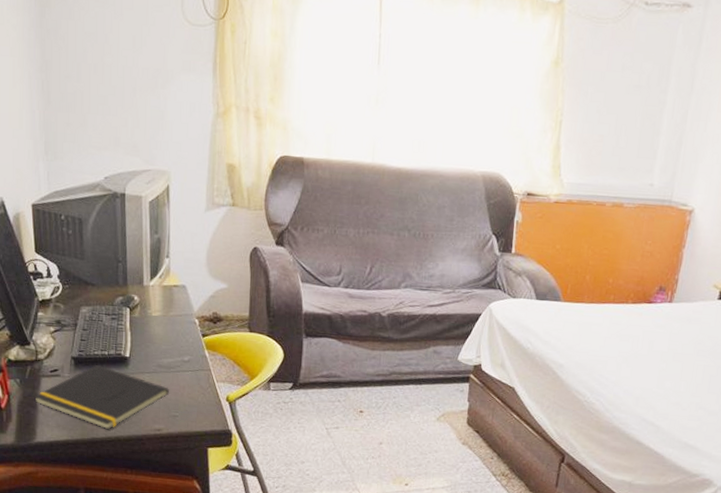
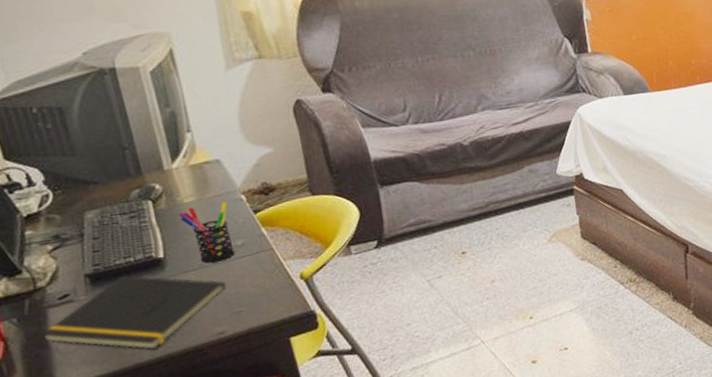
pen holder: none [147,320,184,371] -> present [178,201,235,264]

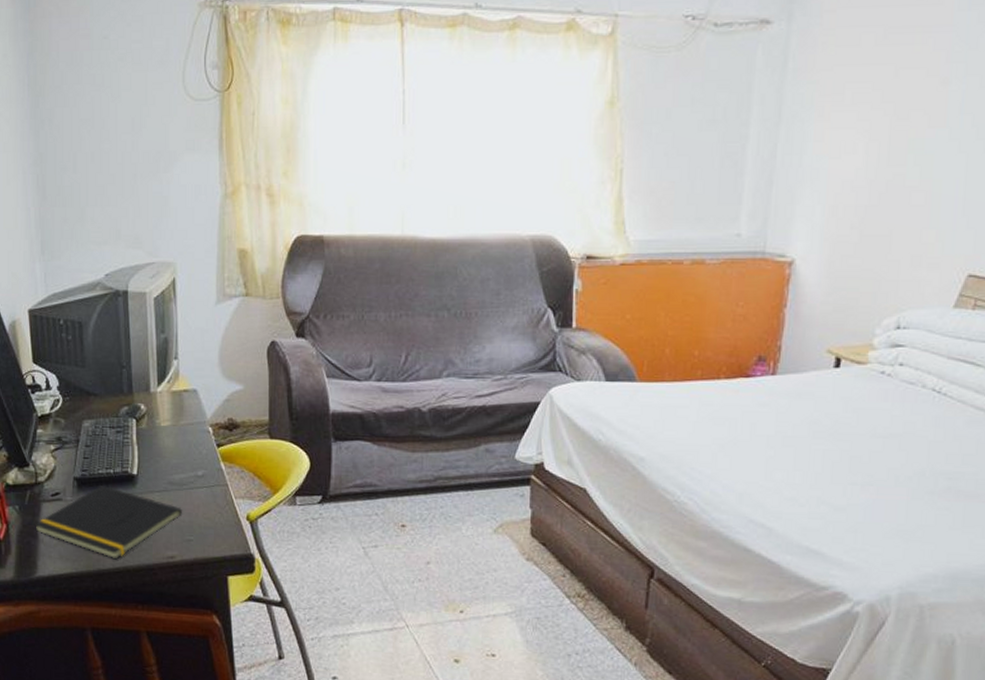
pen holder: present [178,201,235,264] -> none [155,431,196,488]

